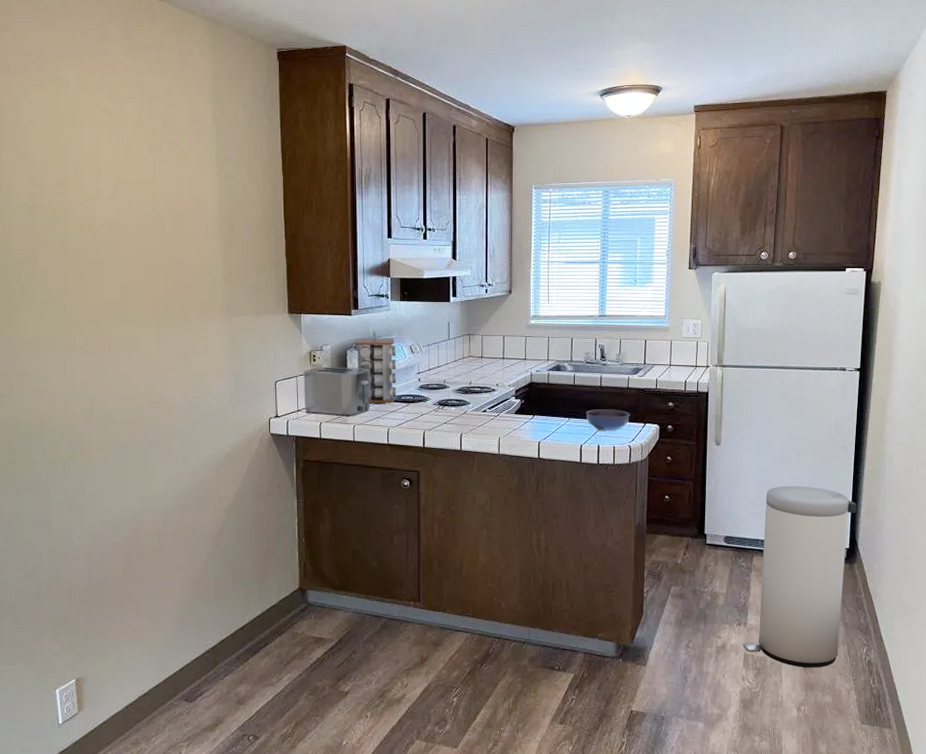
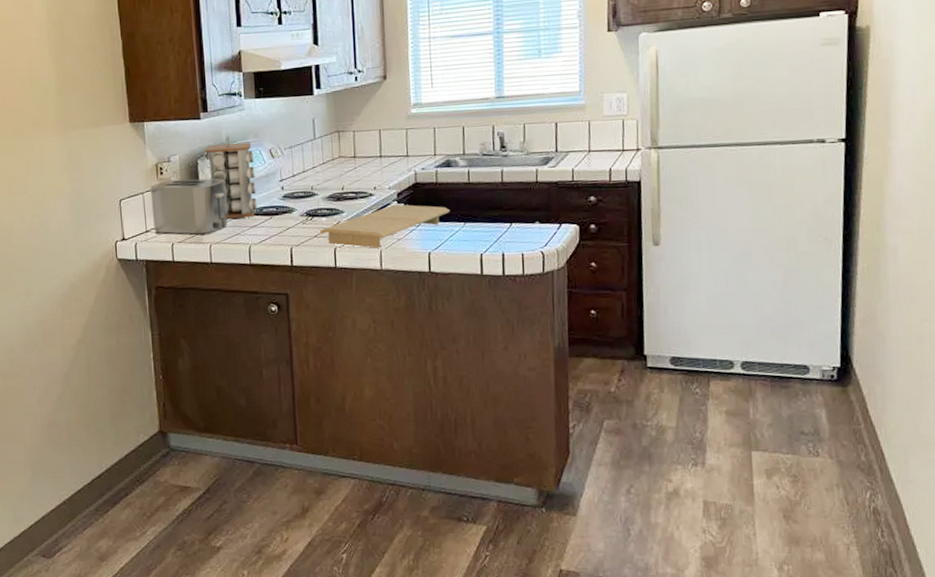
cutting board: none [448,399,558,436] -> present [319,204,451,248]
bowl: present [586,409,630,431] -> none [485,209,541,237]
pedal bin: present [742,485,856,668] -> none [701,290,848,518]

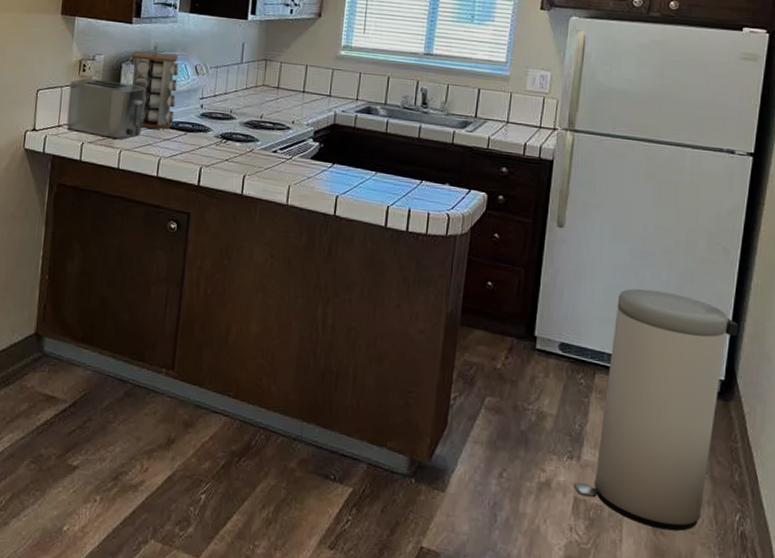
cutting board: present [319,204,451,248] -> none [231,141,364,183]
pedal bin: none [701,290,848,518] -> present [573,288,738,531]

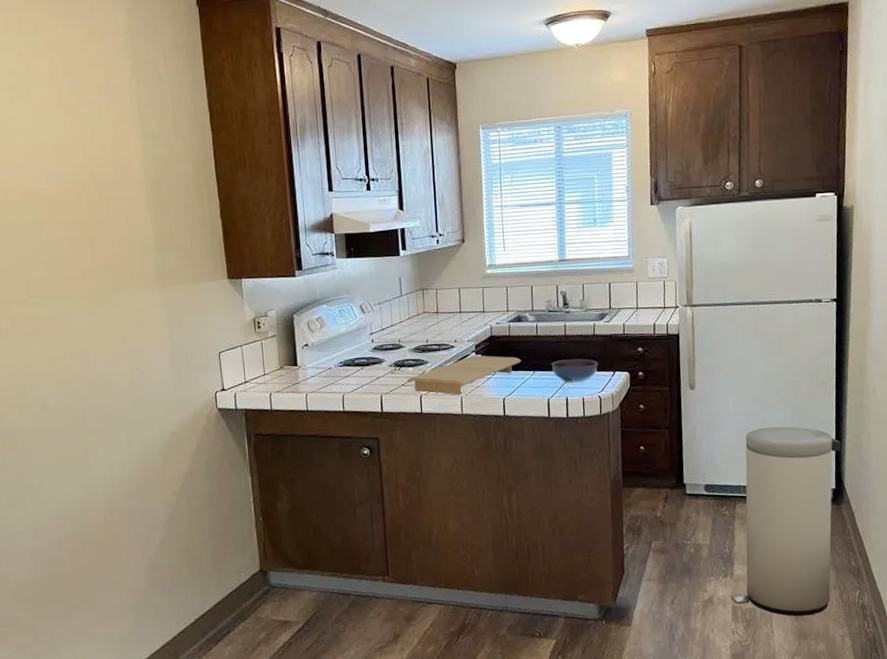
toaster: present [66,78,146,141] -> none [248,332,322,386]
spice rack: present [127,42,179,130] -> none [299,290,350,371]
cutting board: none [231,141,364,183] -> present [406,355,522,395]
bowl: none [397,164,452,195] -> present [551,358,598,383]

